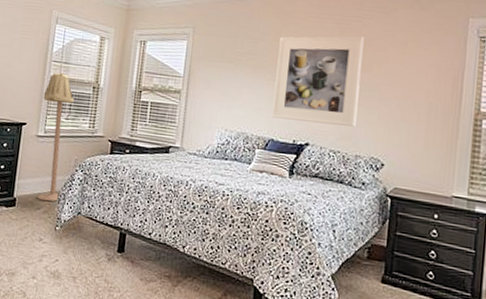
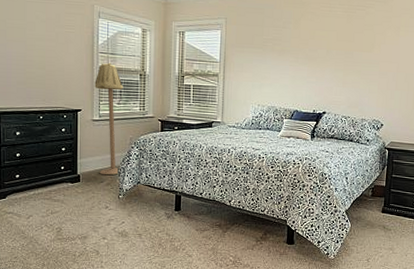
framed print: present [272,36,364,127] -> none [296,22,367,96]

